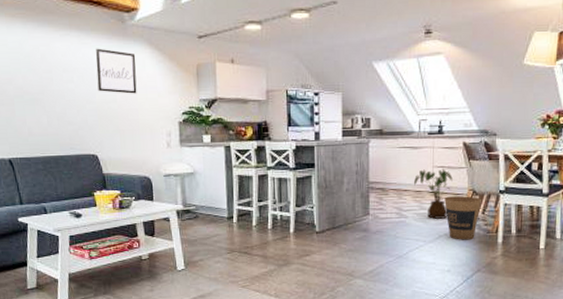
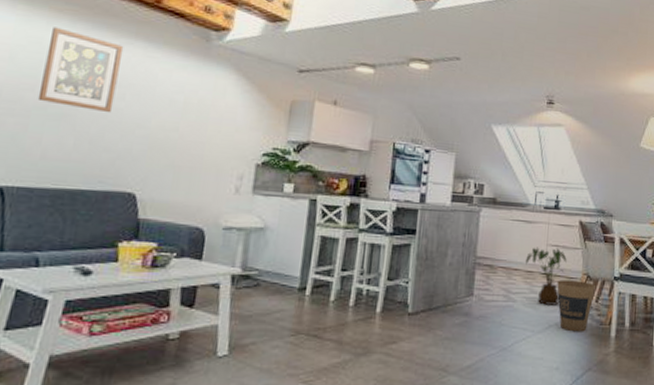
wall art: none [12,30,67,94] -> present [37,27,124,113]
wall art: present [96,48,137,94] -> none [156,64,216,125]

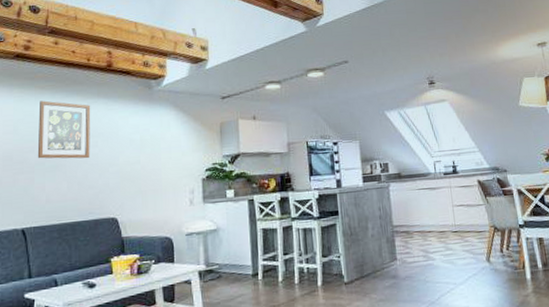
house plant: present [526,247,567,305] -> none [436,206,474,259]
trash can: present [557,280,595,332] -> none [468,232,504,280]

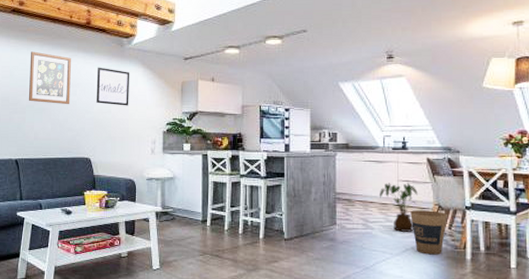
wall art: none [121,113,161,155] -> present [96,67,130,106]
house plant: none [436,206,474,259] -> present [380,182,418,232]
trash can: none [468,232,504,280] -> present [410,210,447,255]

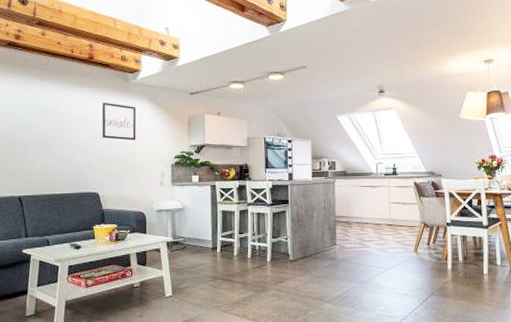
wall art: present [28,51,72,105] -> none [29,86,75,141]
house plant: present [380,182,418,232] -> none [374,204,407,248]
trash can: present [410,210,447,255] -> none [400,228,432,267]

